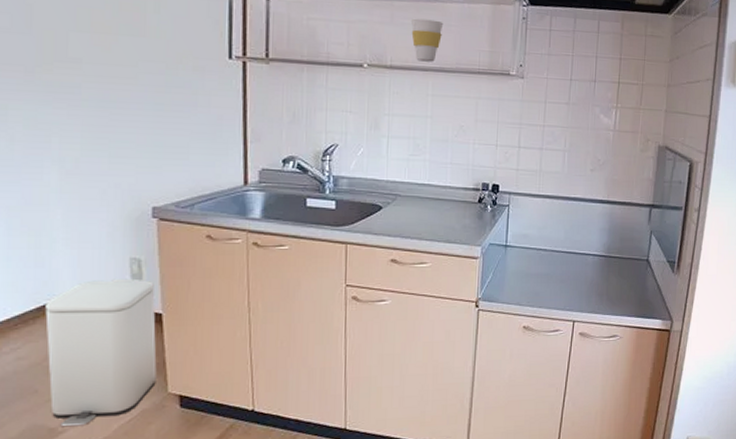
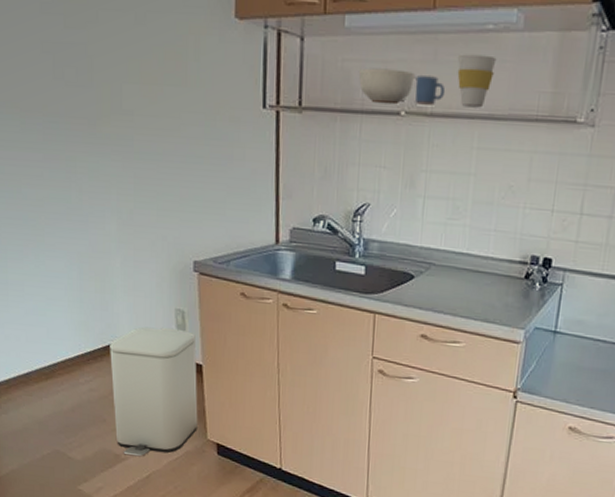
bowl: none [323,26,376,58] -> present [358,68,416,105]
mug: none [375,34,401,59] -> present [415,76,445,105]

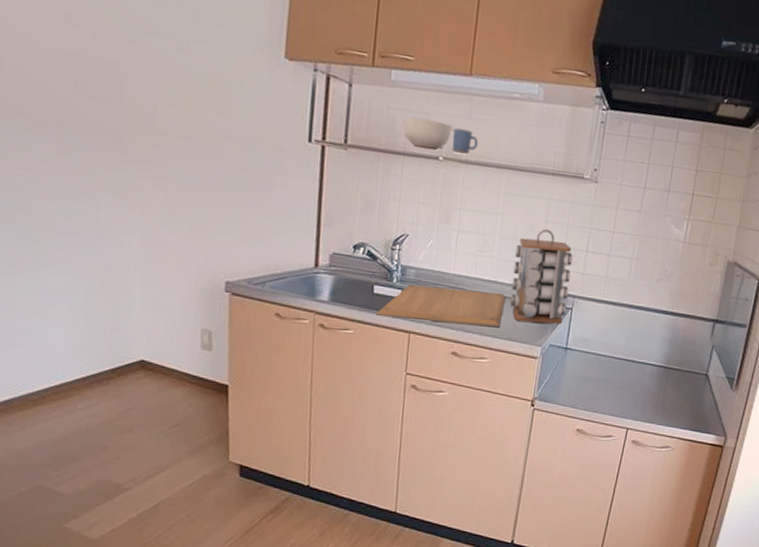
pedal bin: present [110,327,198,457] -> none [118,347,223,485]
chopping board: none [338,259,481,308] -> present [375,284,505,328]
cup: present [457,54,497,108] -> none [489,115,522,160]
spice rack: none [486,188,563,304] -> present [510,228,573,325]

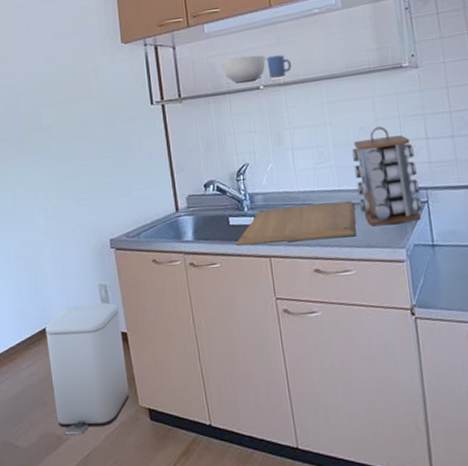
pedal bin: none [118,347,223,485] -> present [45,302,129,435]

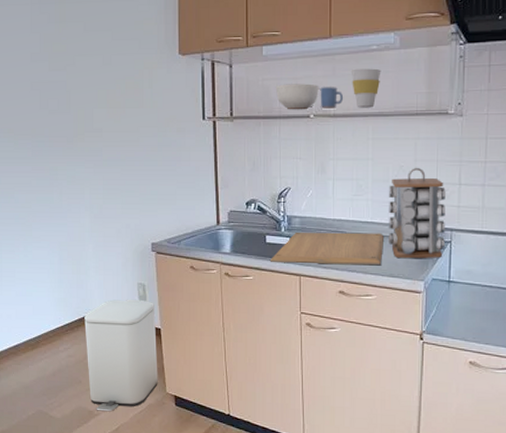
cup: none [296,31,327,73] -> present [352,68,381,108]

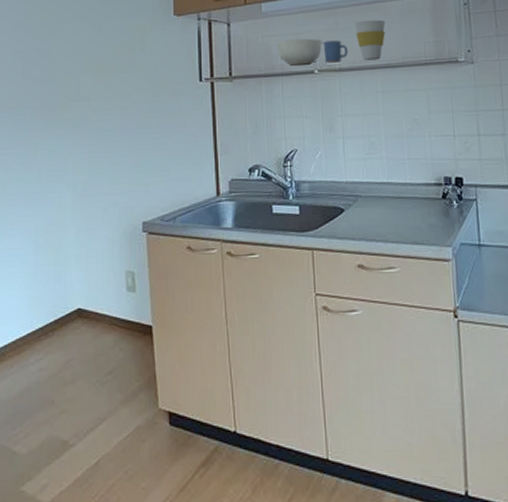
pedal bin: present [84,299,158,412] -> none [61,291,149,440]
chopping board: present [269,232,384,266] -> none [277,194,403,237]
spice rack: present [388,167,446,259] -> none [403,119,471,222]

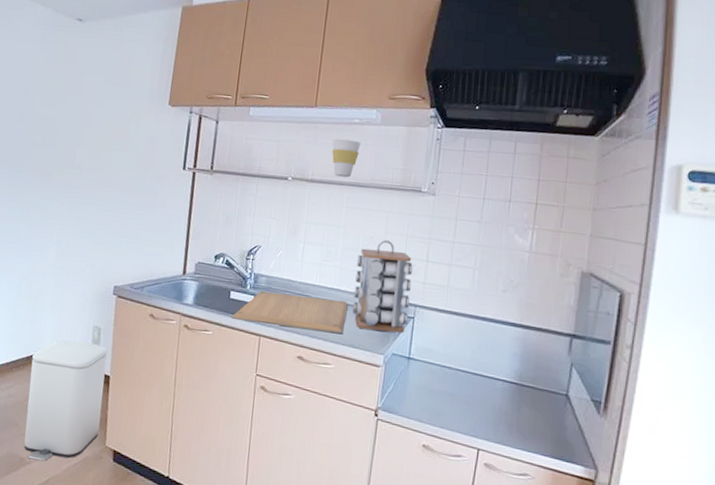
pedal bin: none [61,291,149,440] -> present [24,340,108,462]
bowl: present [276,38,323,67] -> none [257,145,301,172]
chopping board: none [277,194,403,237] -> present [231,290,348,335]
mug: present [323,40,348,63] -> none [300,152,322,174]
spice rack: none [403,119,471,222] -> present [352,239,413,333]

